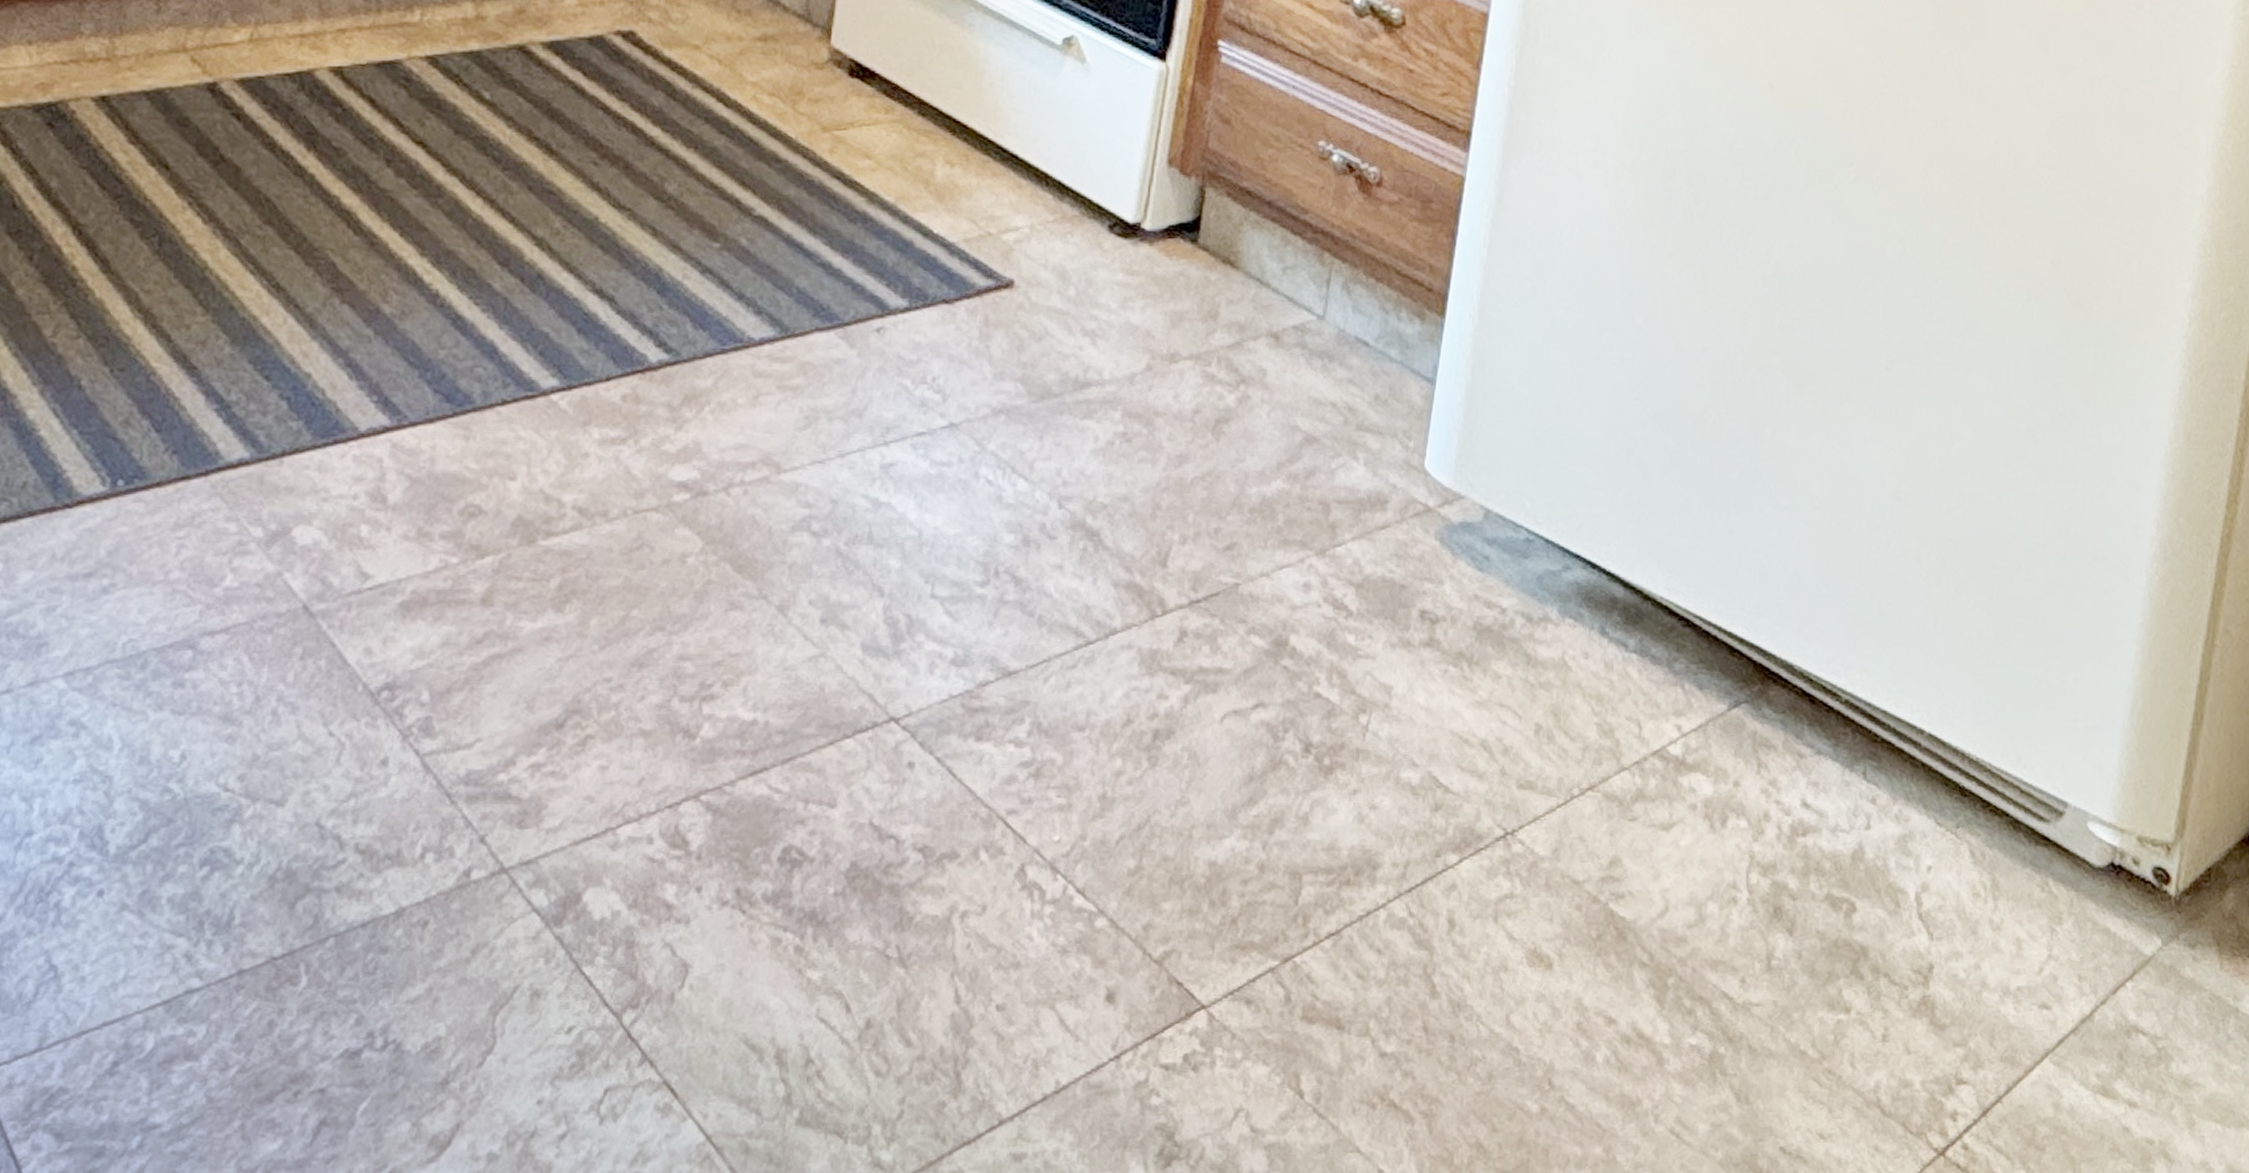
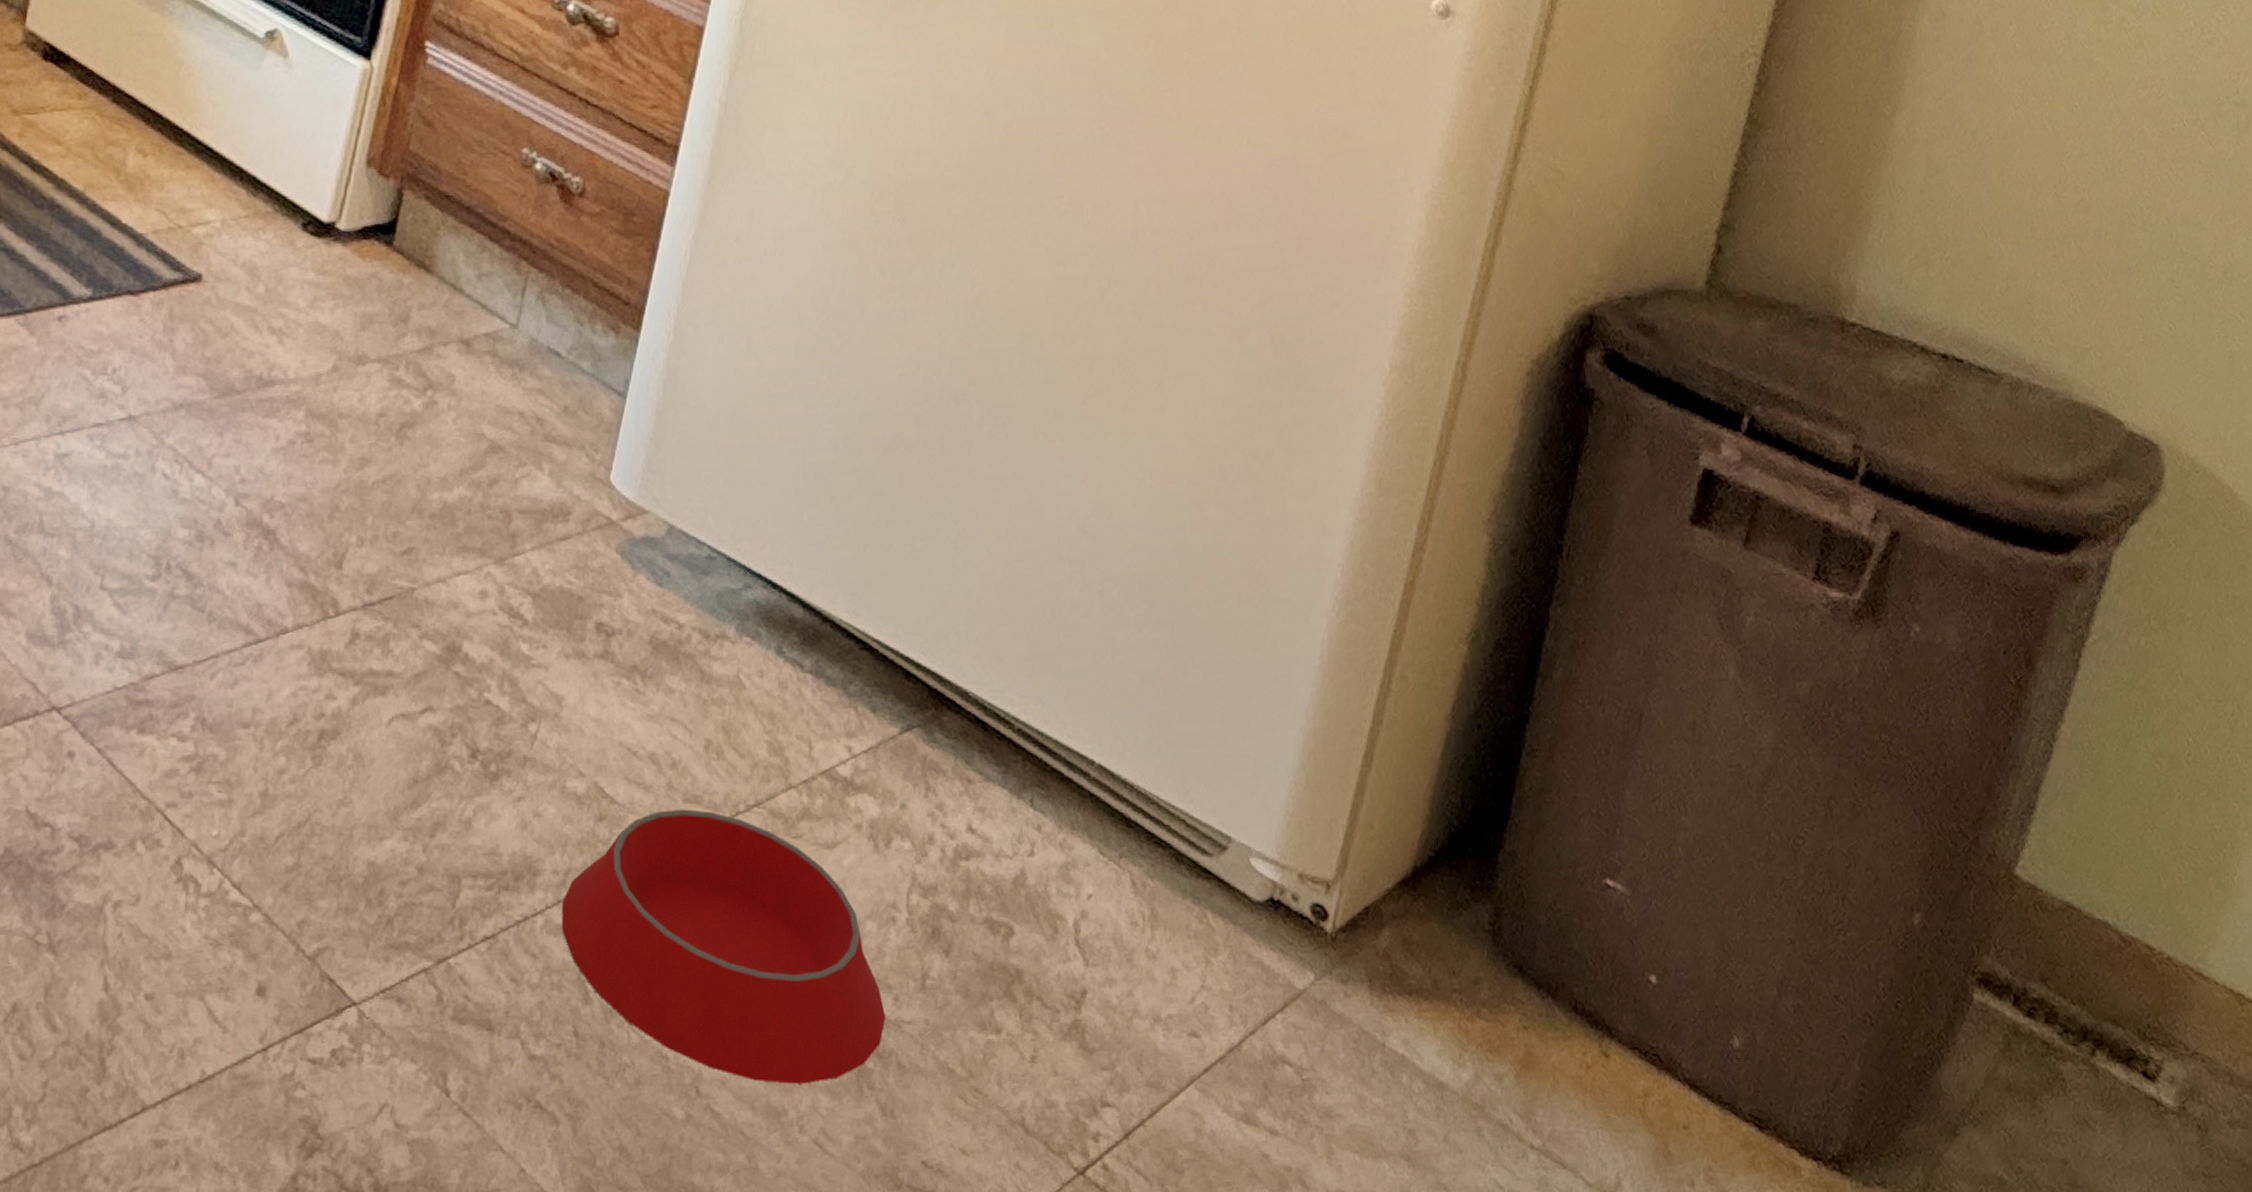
pet bowl: none [1403,795,1733,1073] -> present [561,809,886,1084]

